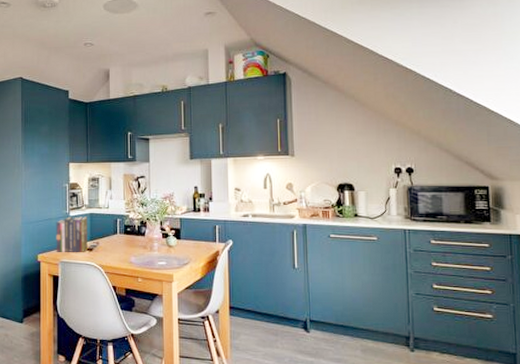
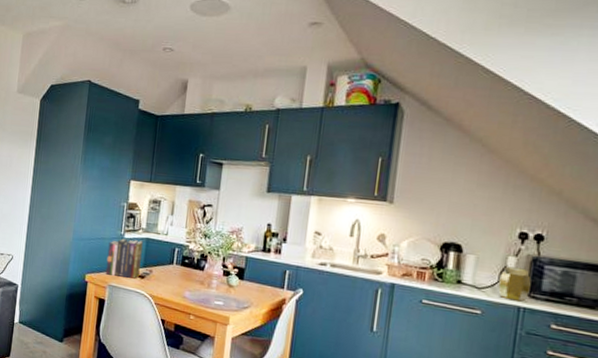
jar: none [386,197,411,225] -> present [498,266,531,302]

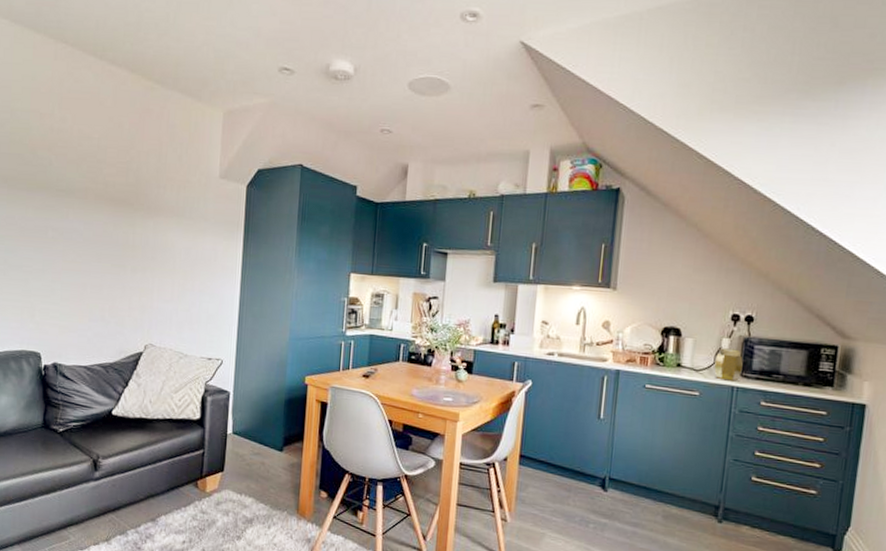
books: present [105,238,143,279] -> none [327,336,366,379]

